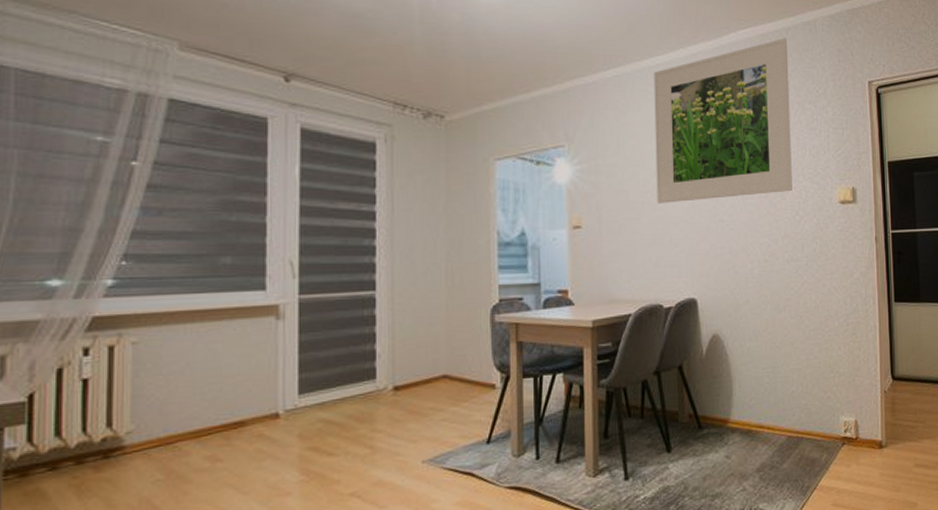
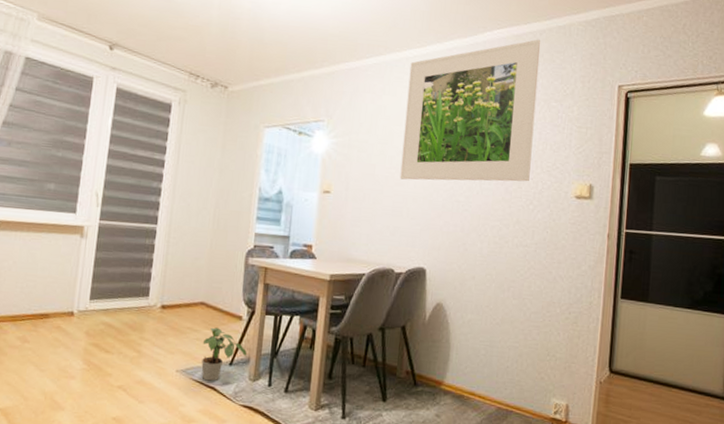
potted plant: none [451,402,507,467] -> present [201,327,247,381]

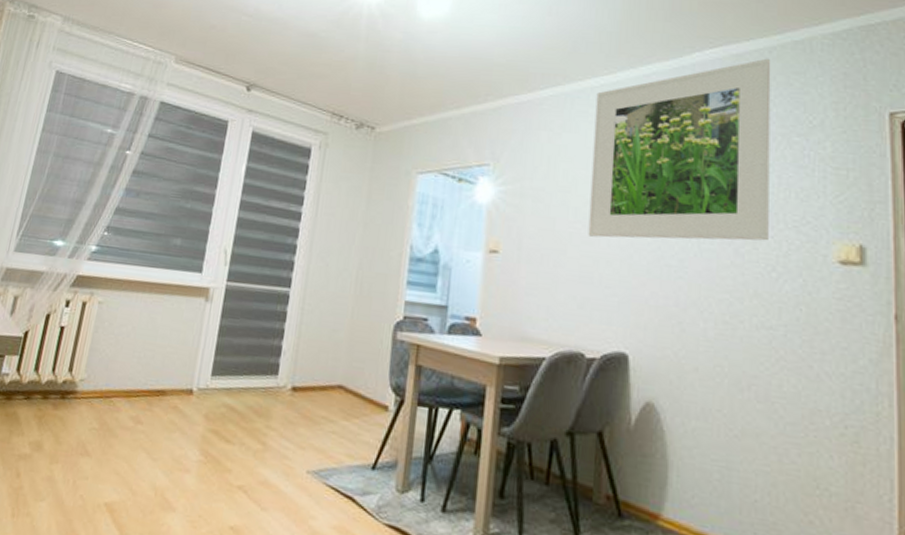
potted plant: present [201,327,247,381] -> none [337,418,394,489]

